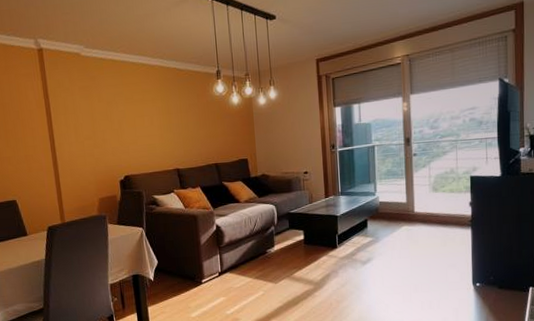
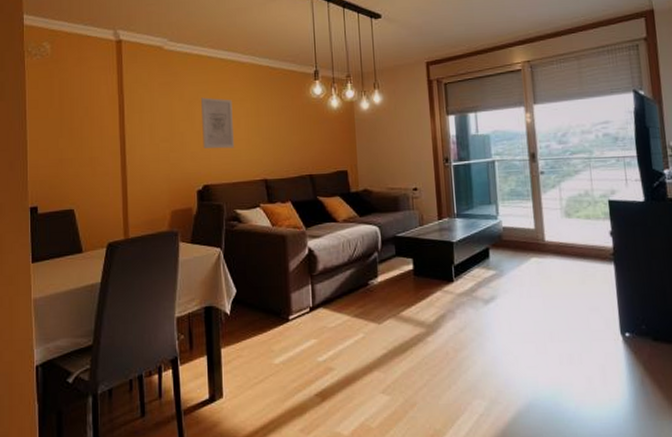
wall art: none [118,98,150,144] -> present [201,97,235,149]

